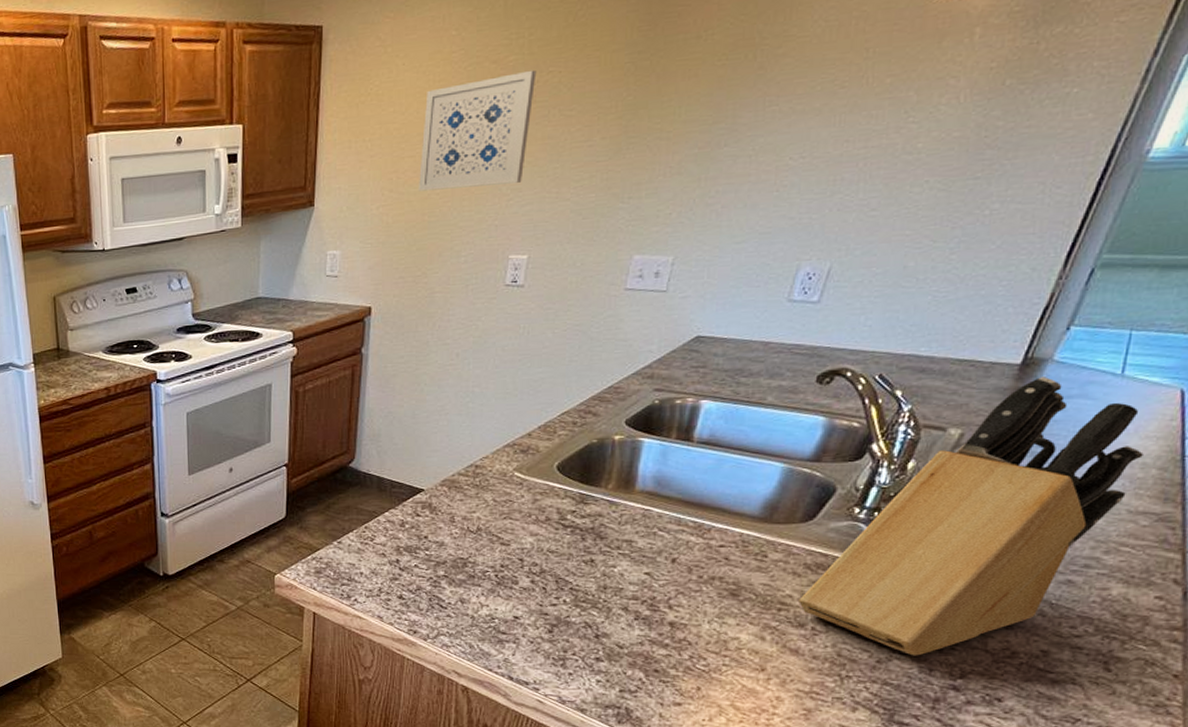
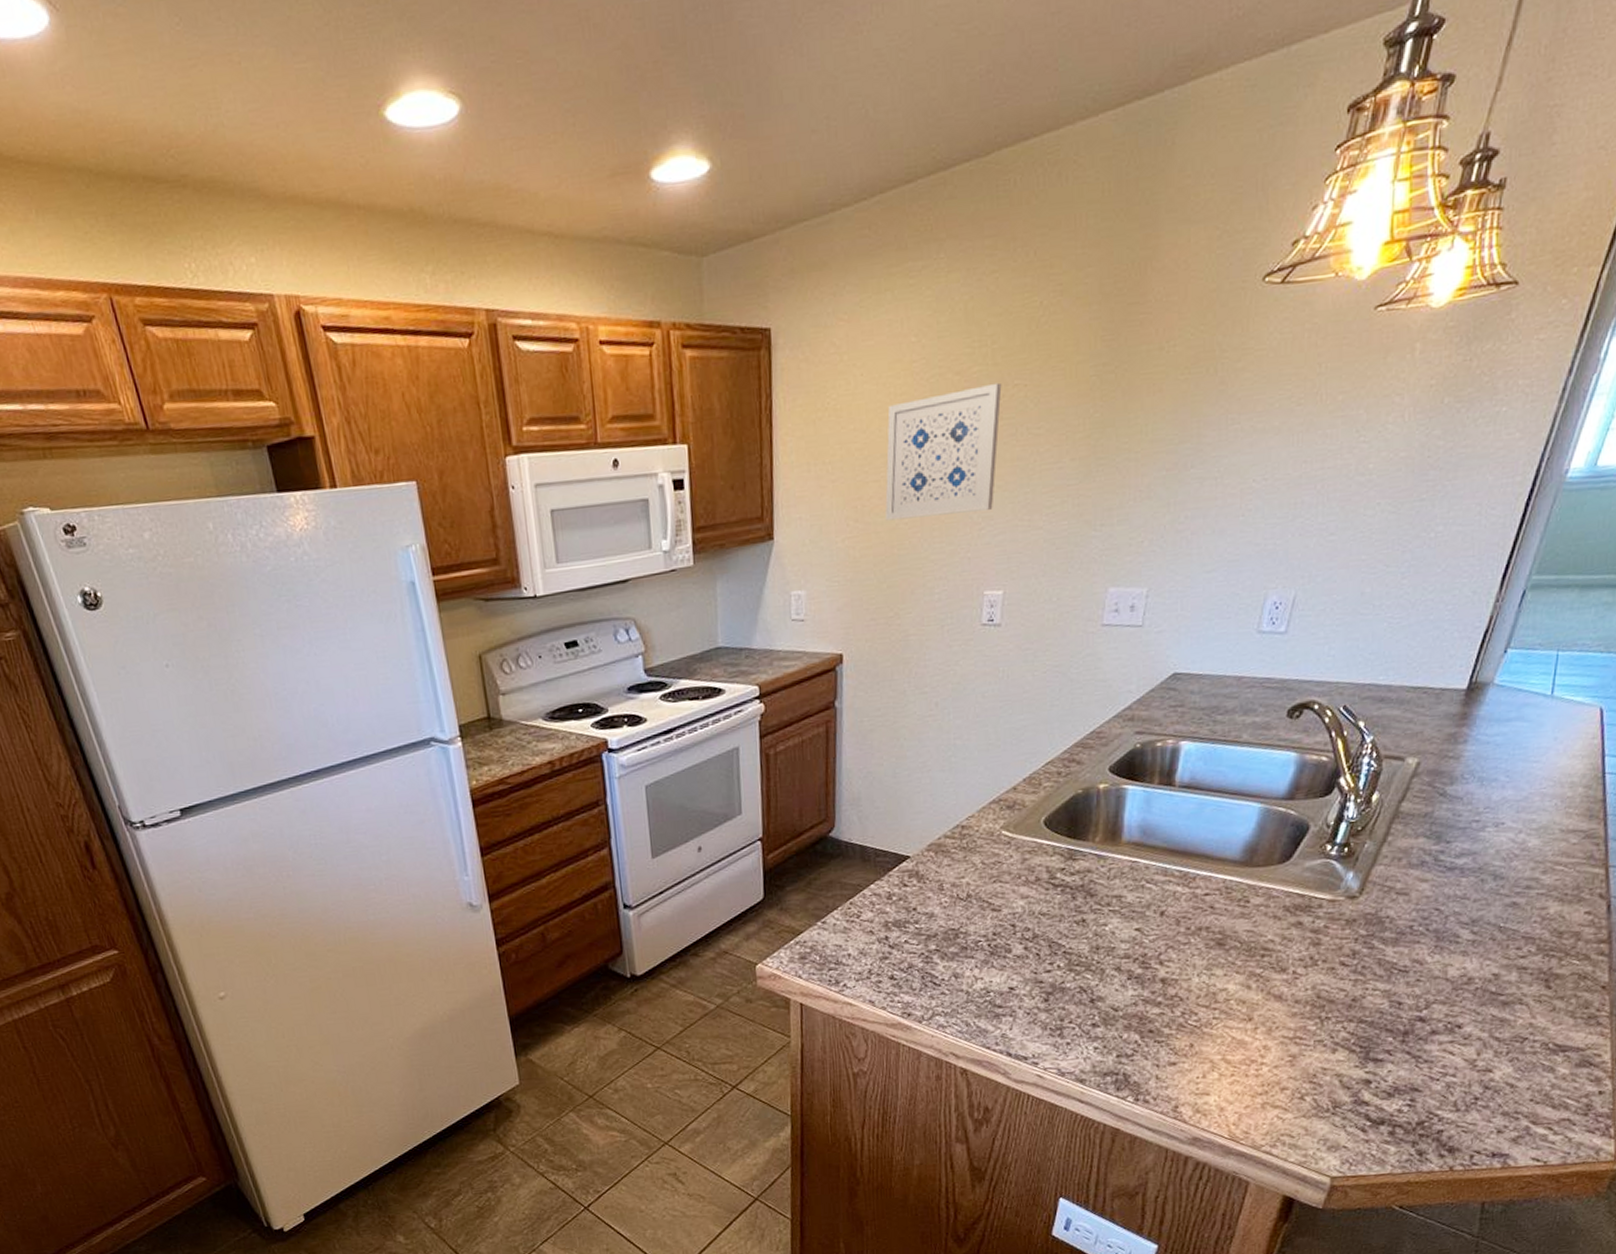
knife block: present [799,377,1144,656] -> none [1280,701,1572,991]

